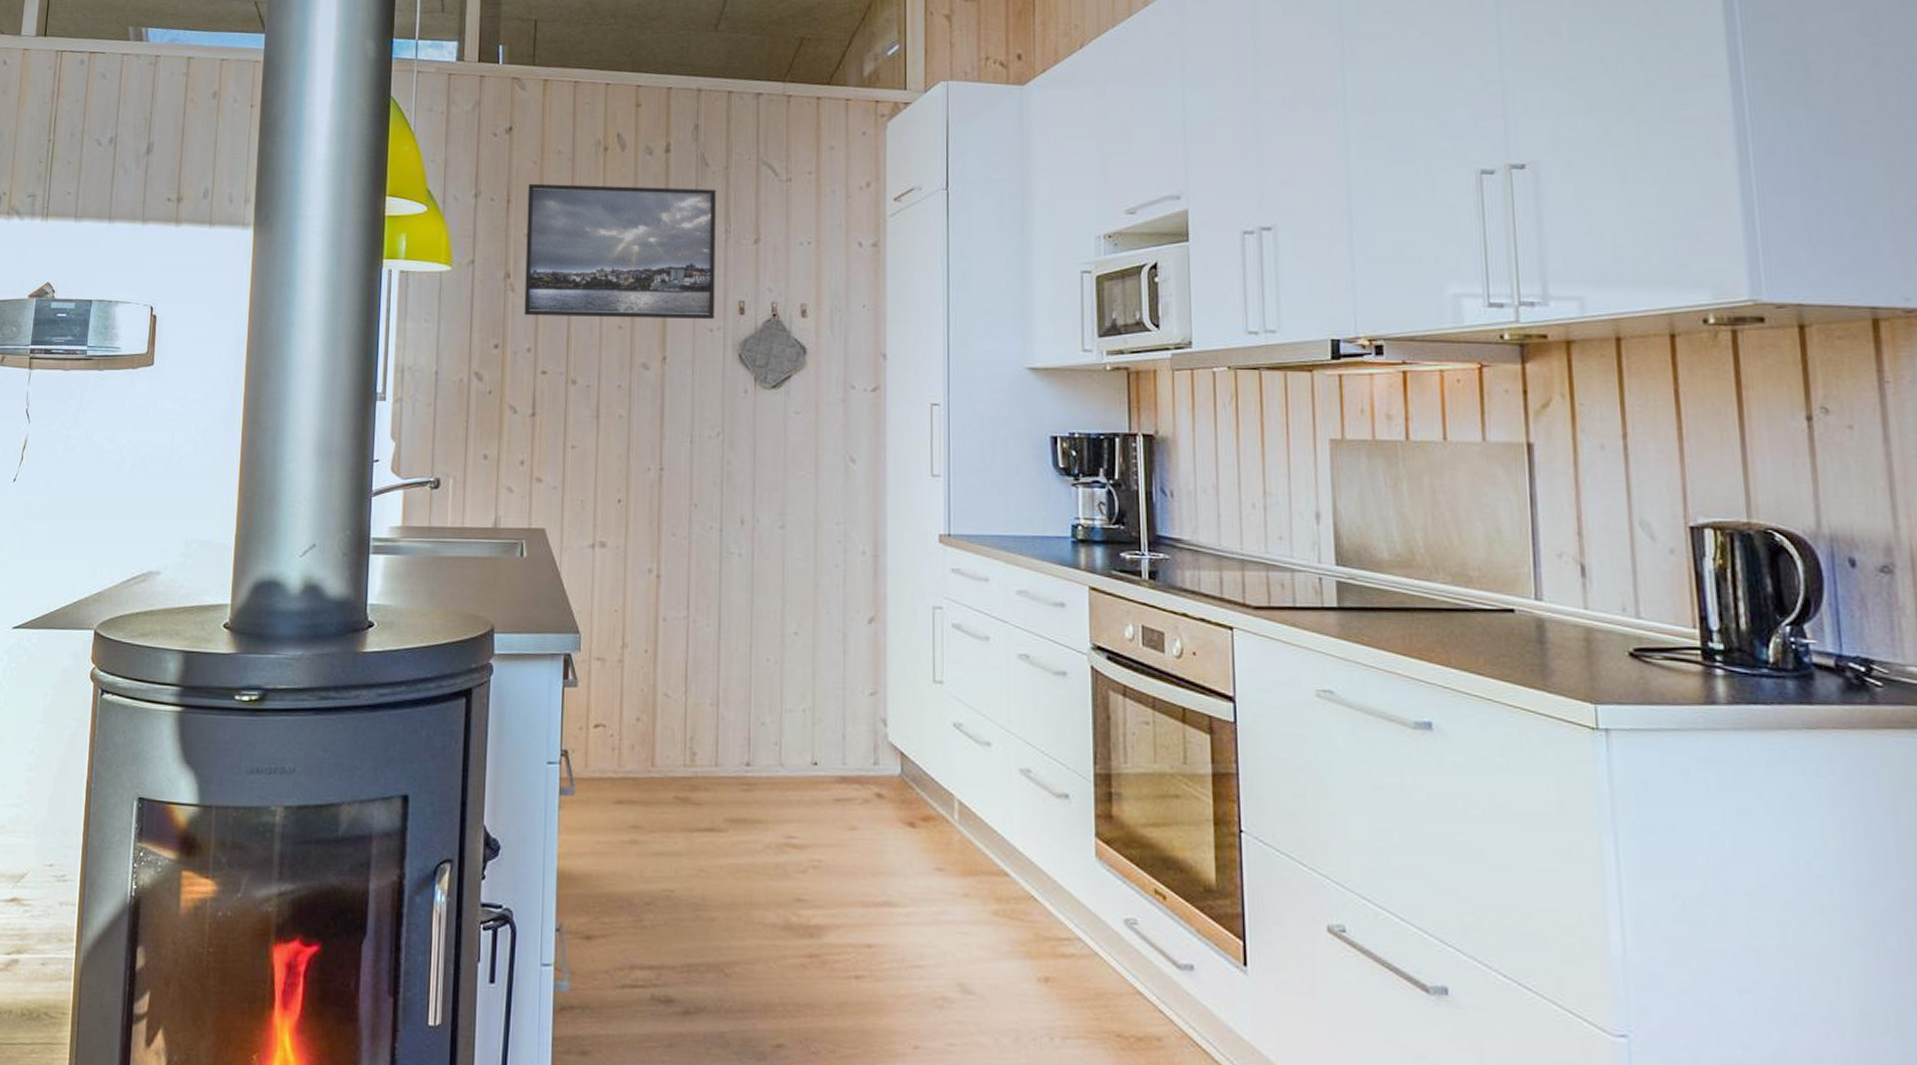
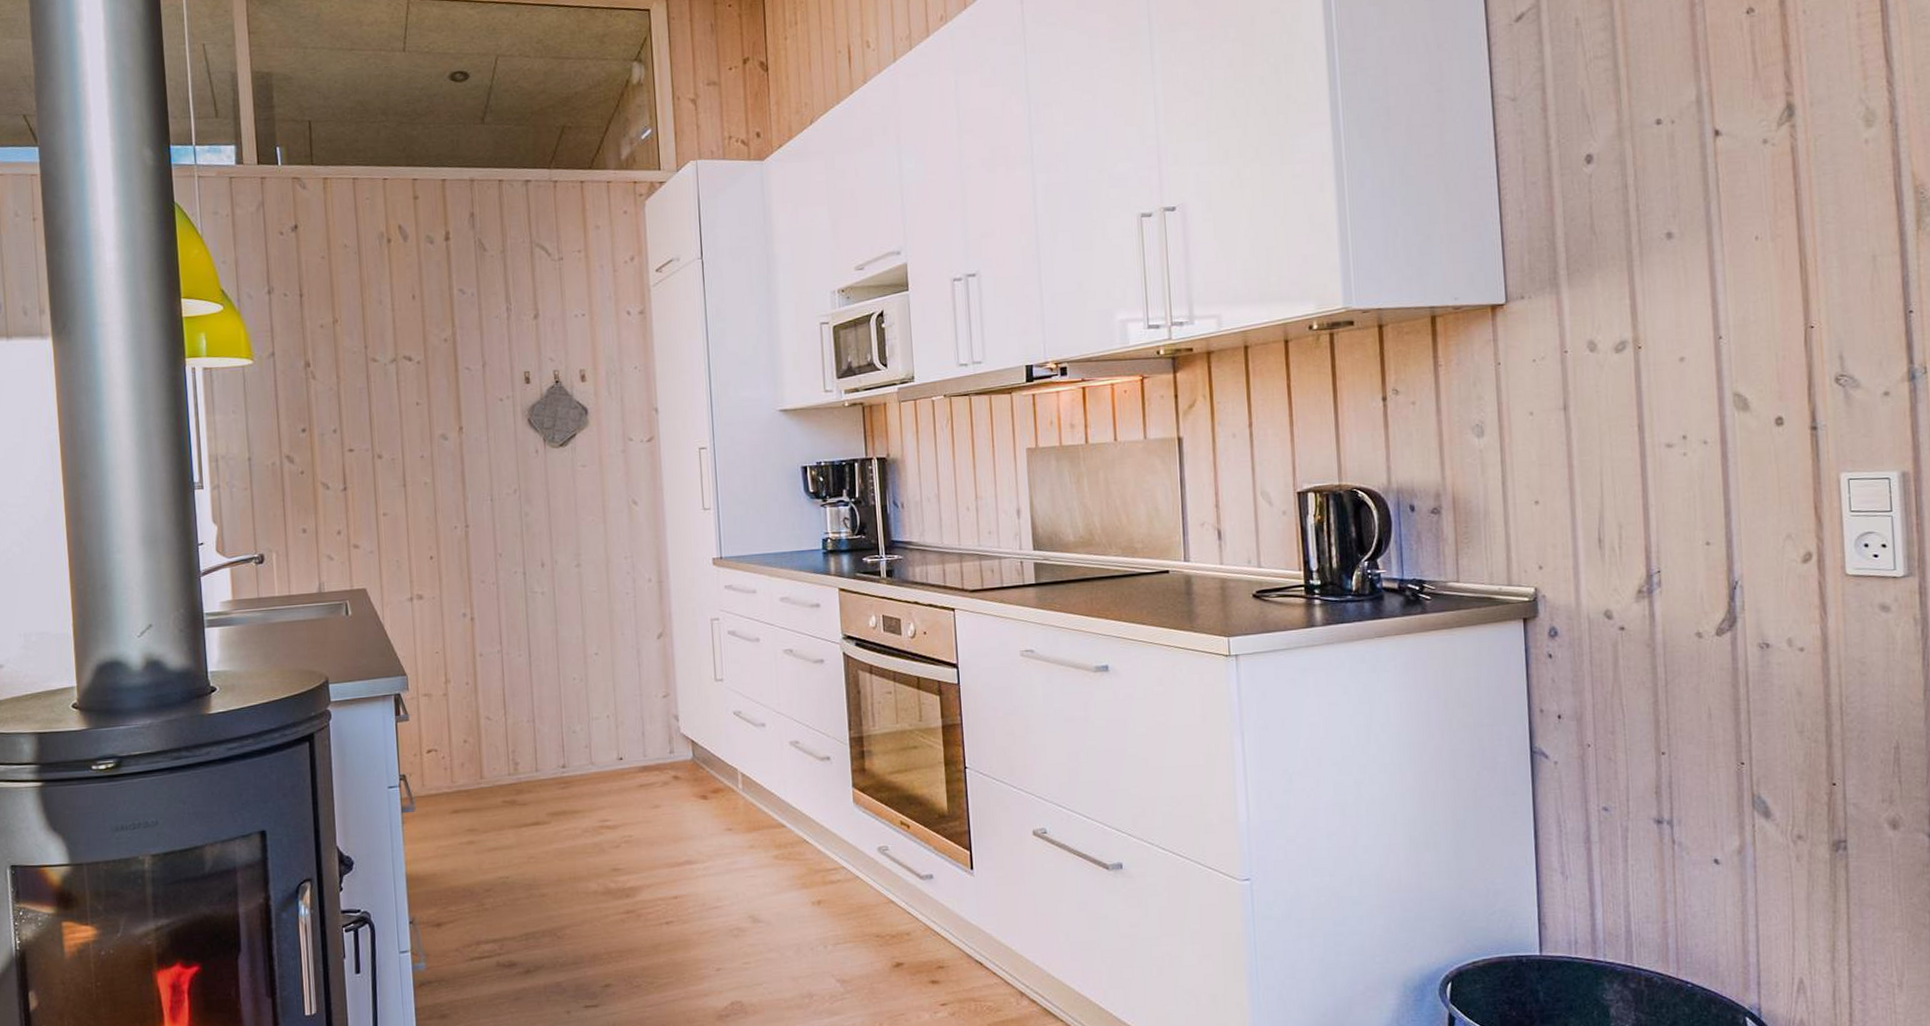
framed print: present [524,183,716,320] -> none [318,271,503,401]

